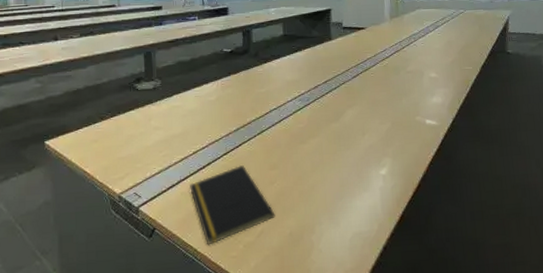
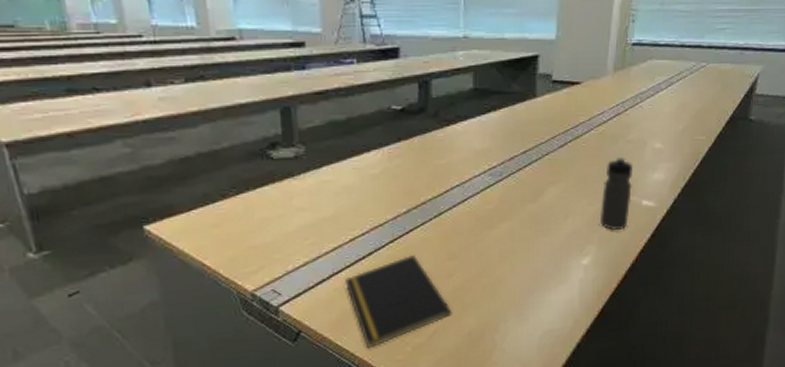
water bottle: none [391,84,417,146] -> present [599,156,634,231]

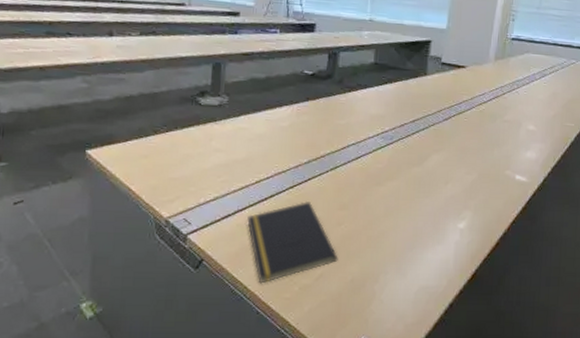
water bottle: present [599,156,634,231] -> none [476,133,509,200]

